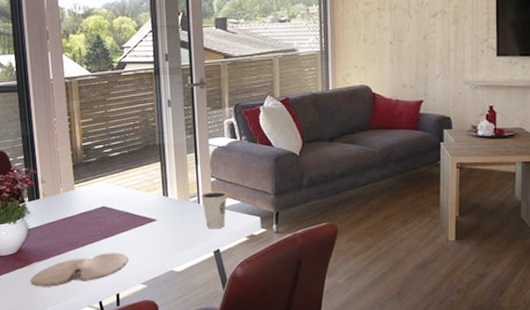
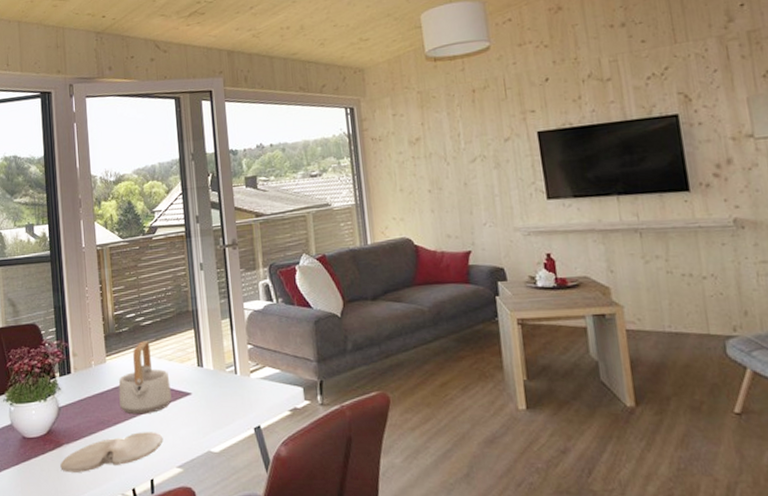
teapot: none [86,171,137,238] -> present [118,341,172,415]
dixie cup: present [201,191,227,228] -> none [238,359,266,402]

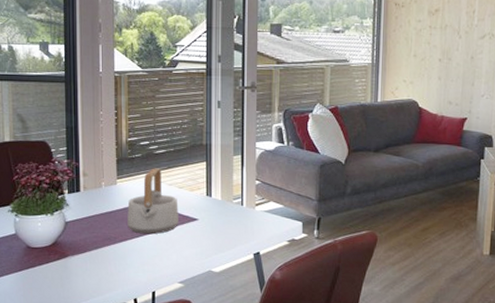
paint palette: present [60,432,163,473] -> none [64,250,167,282]

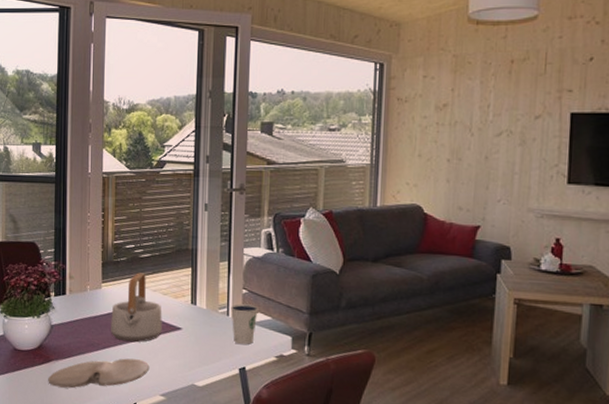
paint palette: none [64,250,167,282] -> present [48,358,150,389]
dixie cup: none [245,194,271,231] -> present [231,304,259,344]

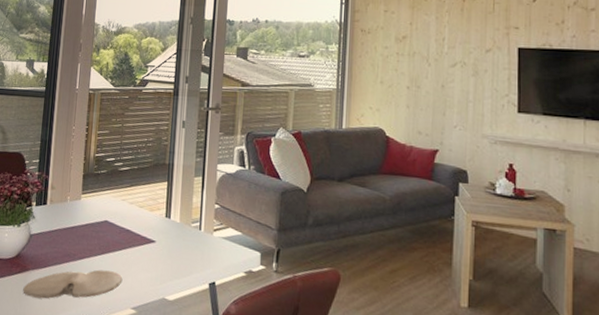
teapot: present [111,272,162,343] -> none [87,185,138,254]
dixie cup: present [231,304,259,344] -> none [203,218,230,259]

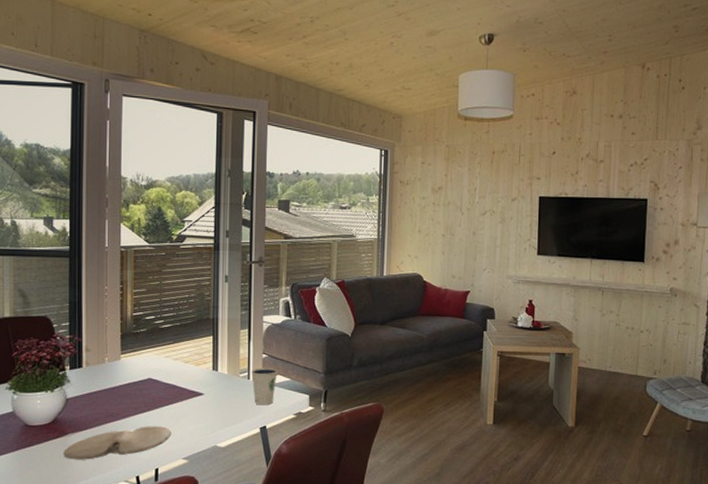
dixie cup: none [203,218,230,259] -> present [252,368,278,405]

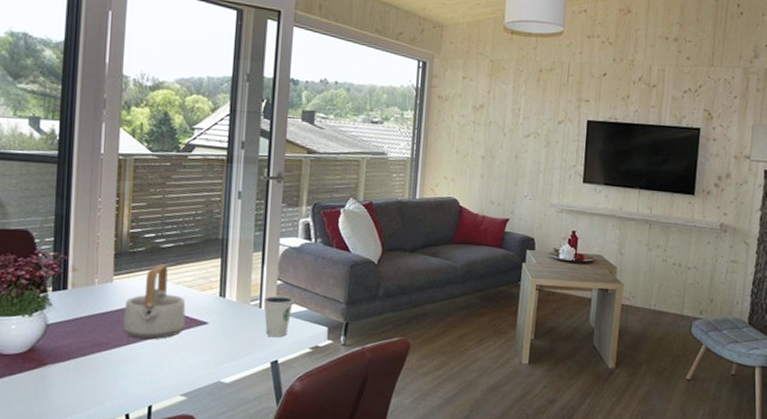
paint palette: present [63,426,172,460] -> none [40,357,169,395]
teapot: none [131,343,184,410] -> present [123,264,186,340]

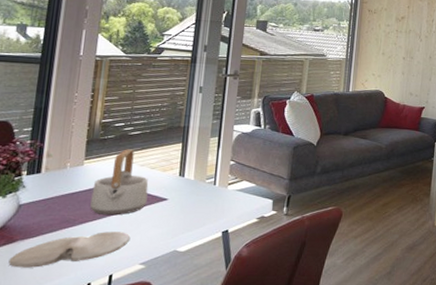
paint palette: none [40,357,169,395] -> present [8,232,131,268]
dixie cup: present [264,295,294,337] -> none [218,174,244,209]

